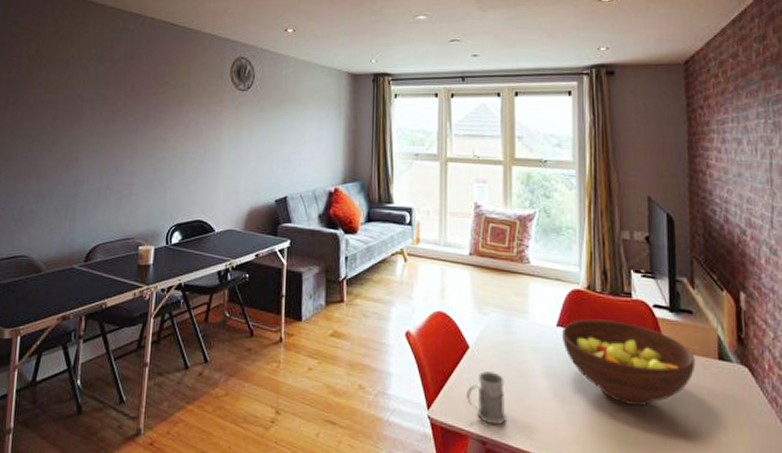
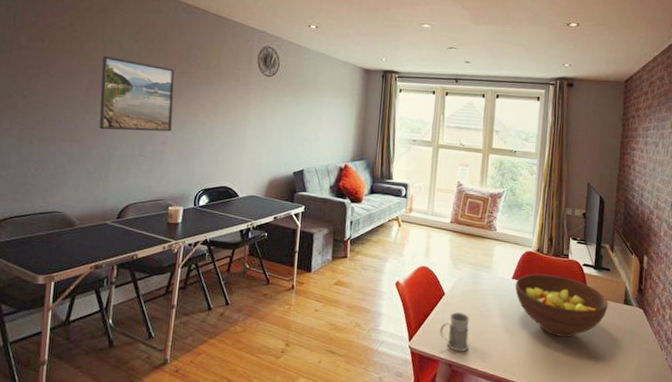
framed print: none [65,82,143,163] -> present [99,56,175,132]

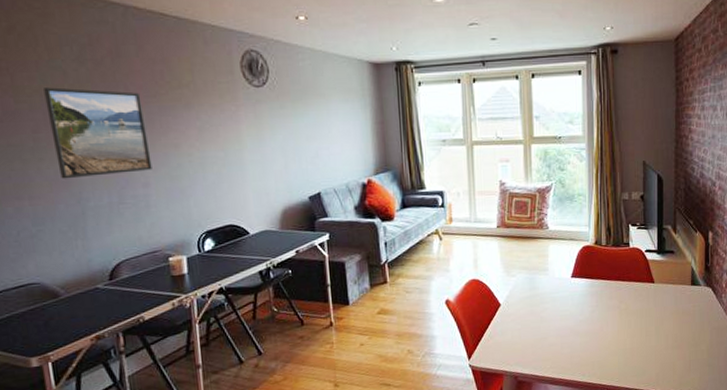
mug: present [440,312,470,352] -> none [500,321,533,362]
fruit bowl: present [515,273,609,337] -> none [575,266,675,330]

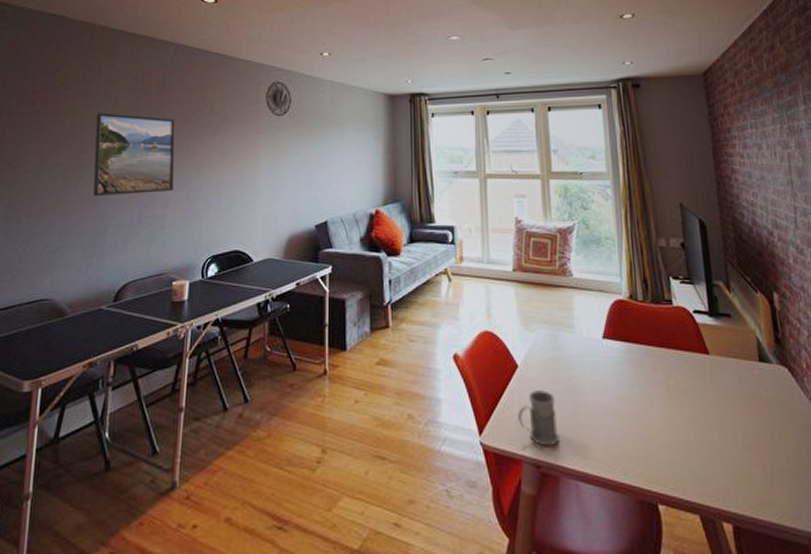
mug: none [500,321,533,362] -> present [518,390,559,445]

